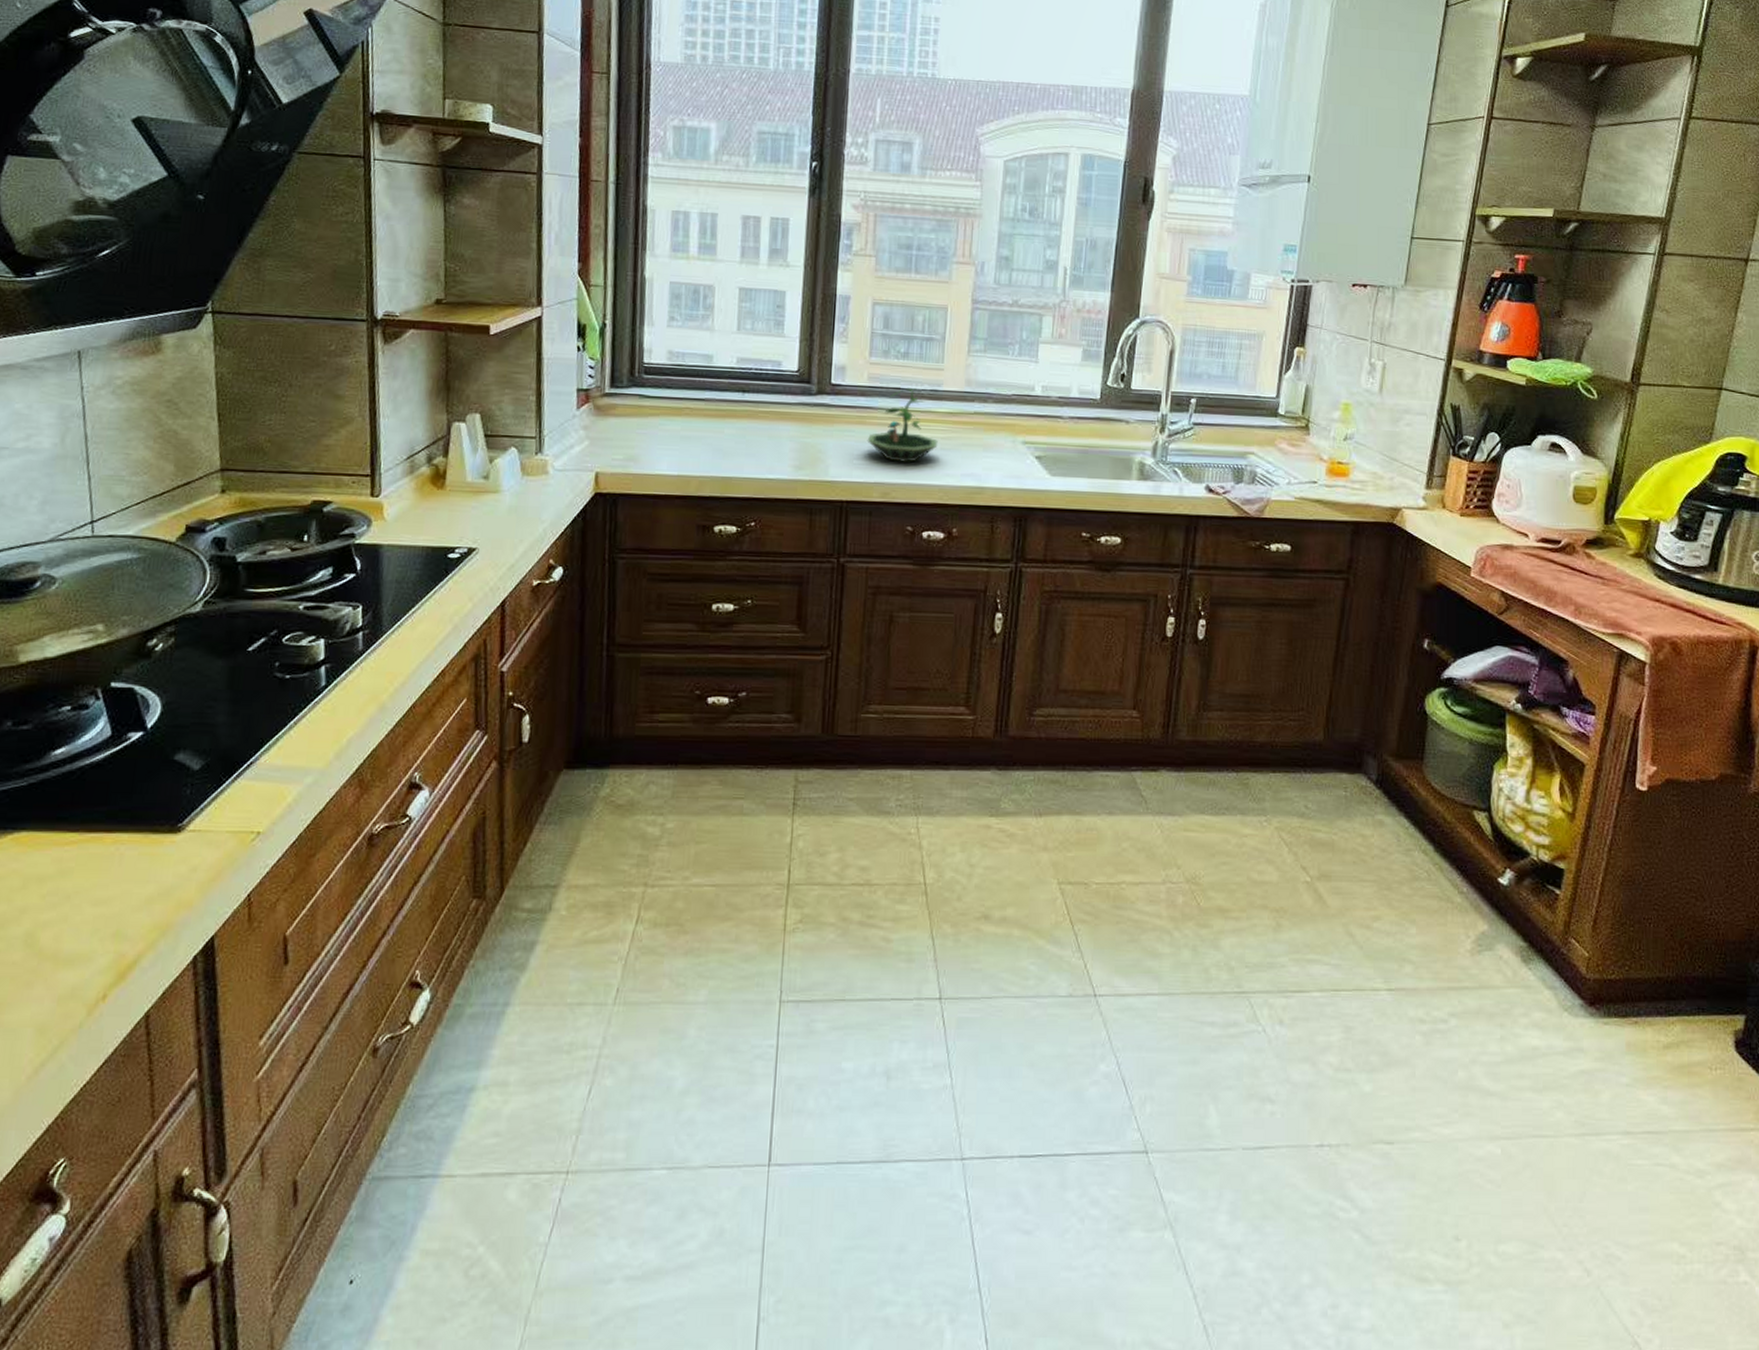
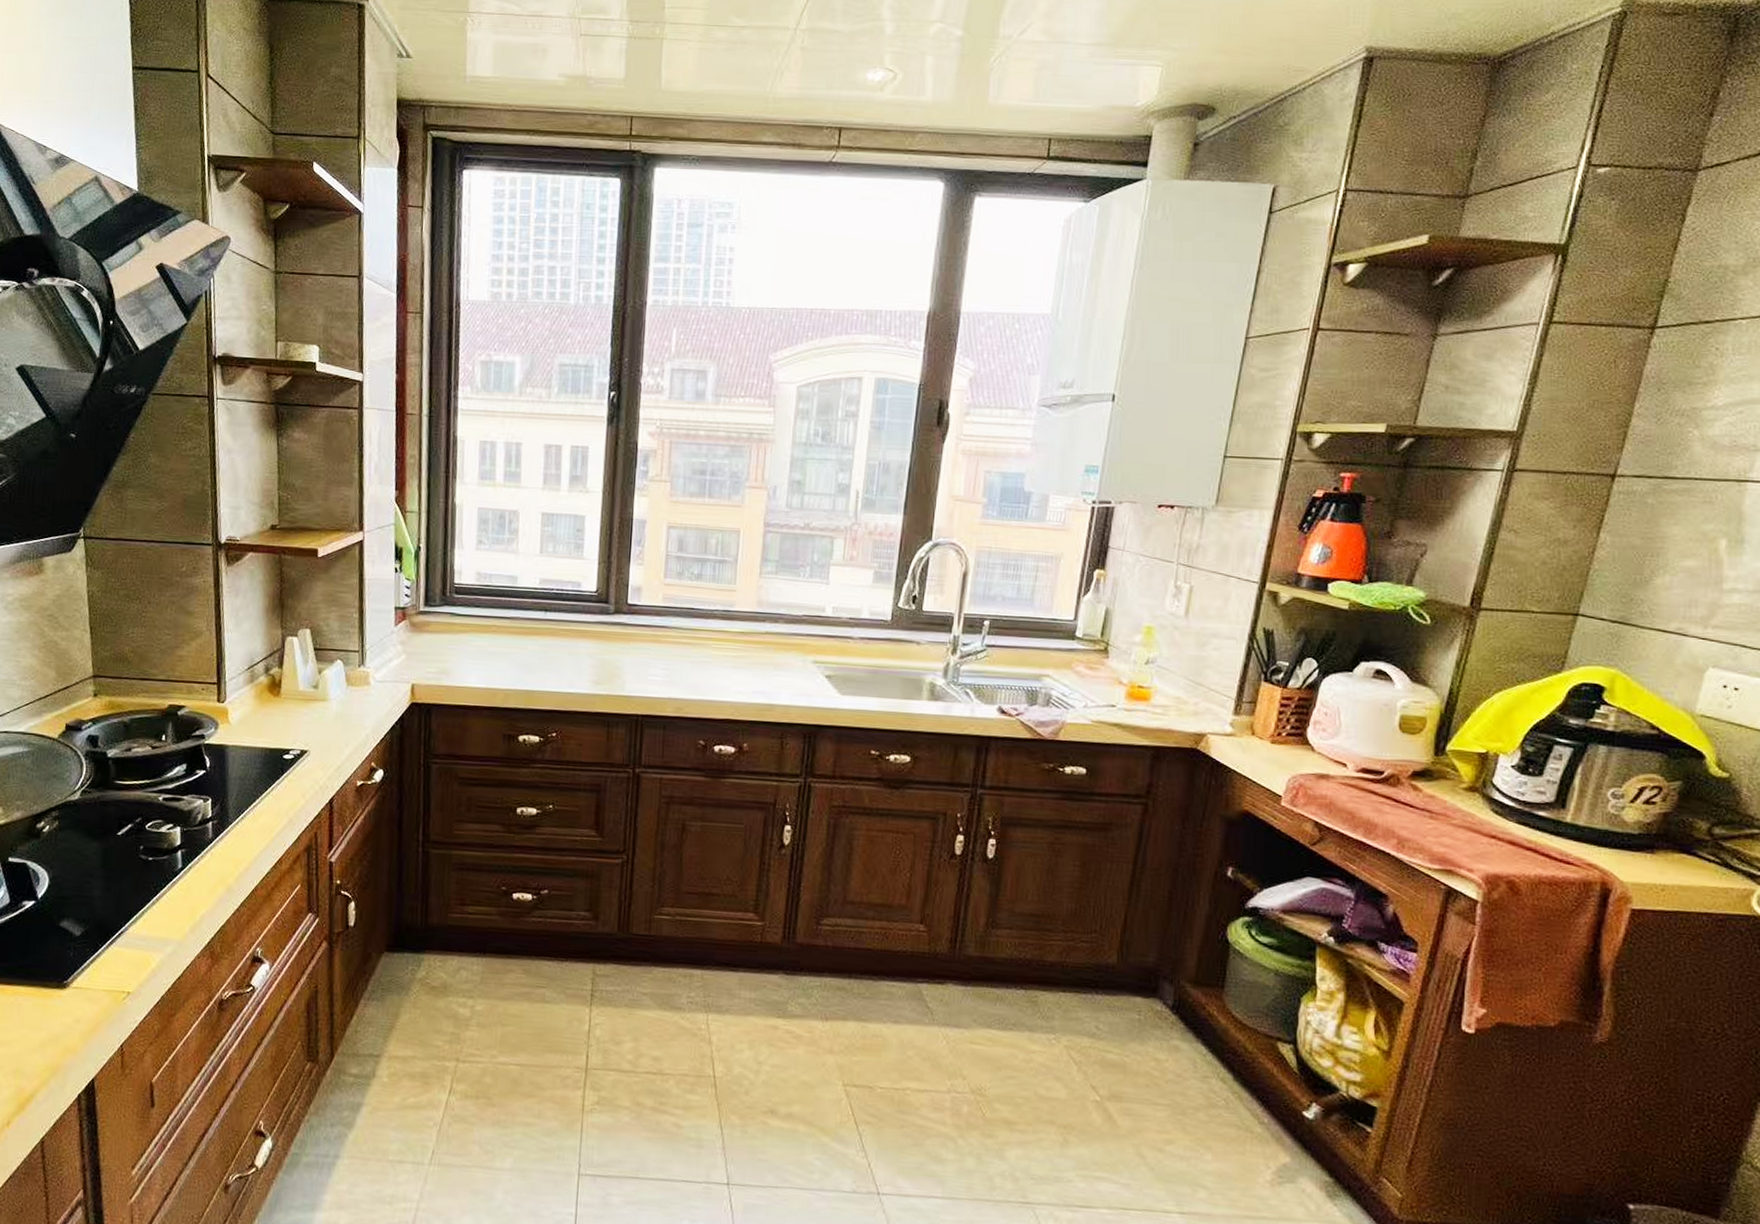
terrarium: present [867,387,938,463] -> none [661,607,730,680]

